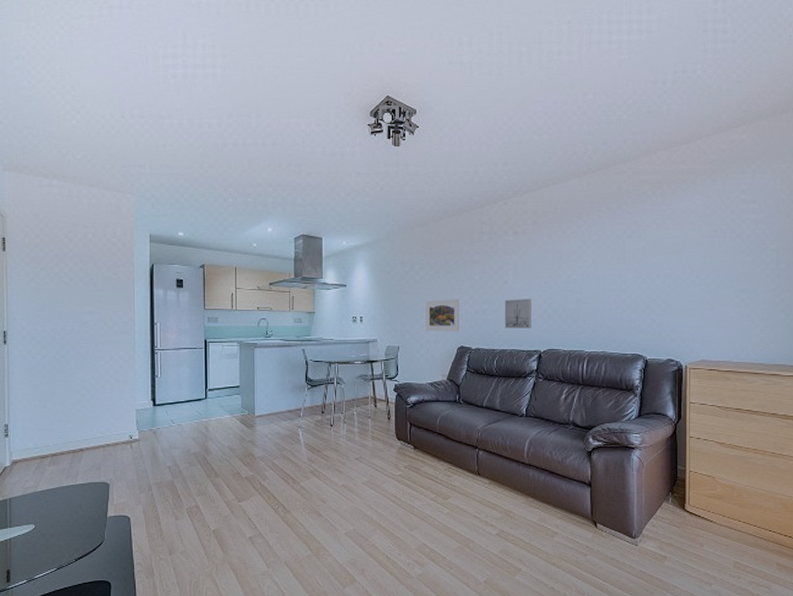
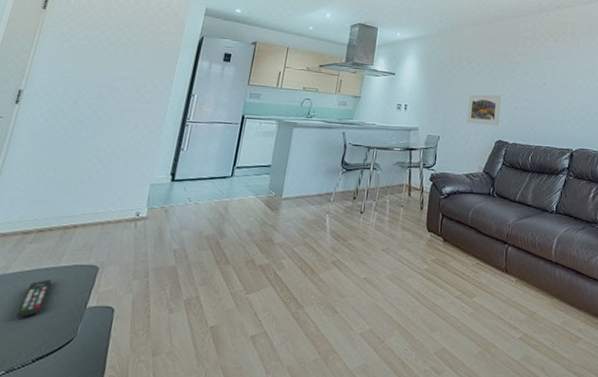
remote control: none [53,494,74,527] -> present [16,278,52,318]
wall art: present [504,299,531,328] -> none [541,99,567,128]

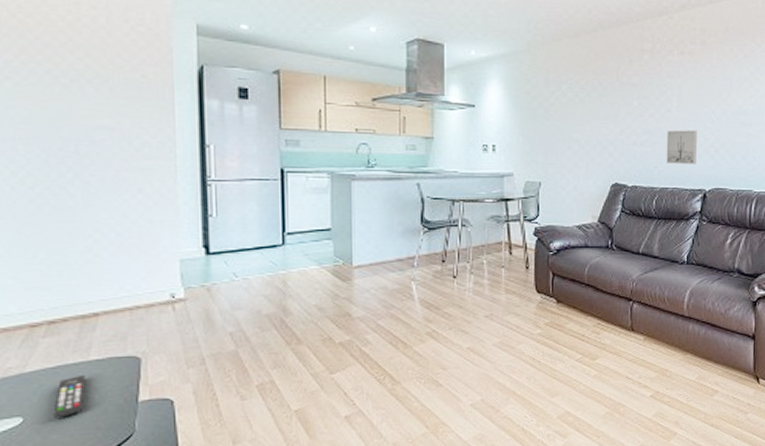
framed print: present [467,94,501,127] -> none [574,127,615,167]
wall art: none [541,99,567,128] -> present [666,130,697,164]

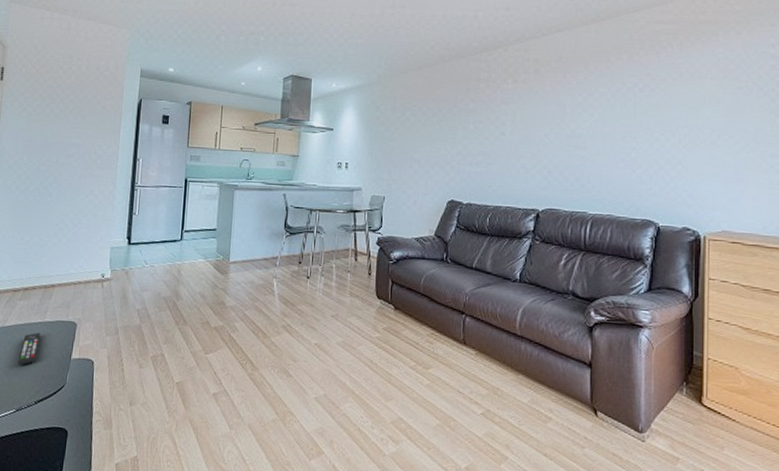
wall art: present [666,130,697,164] -> none [499,152,530,185]

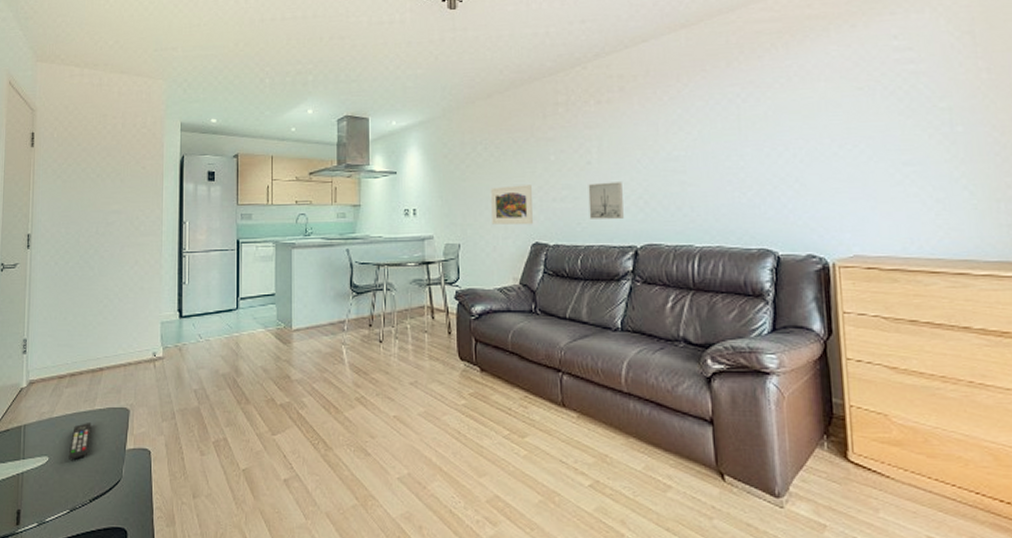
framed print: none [414,148,452,185] -> present [491,185,533,225]
wall art: none [499,152,530,185] -> present [588,182,624,219]

